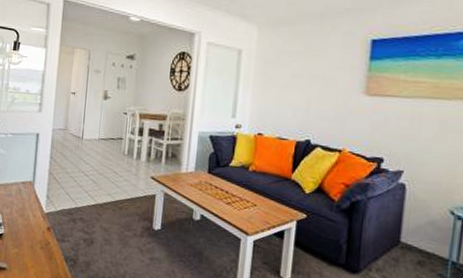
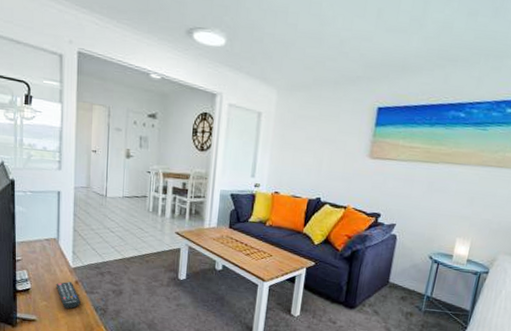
remote control: none [28,227,51,258] -> present [56,281,81,309]

